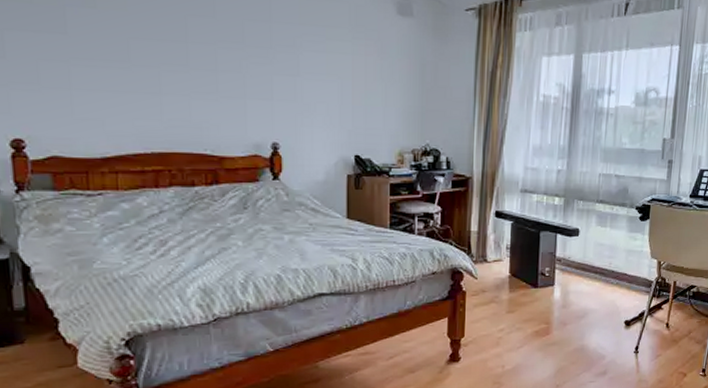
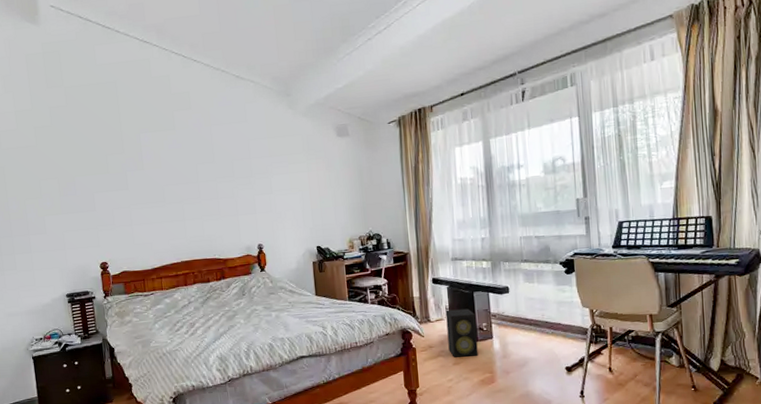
speaker: none [504,250,539,305] -> present [445,308,478,357]

